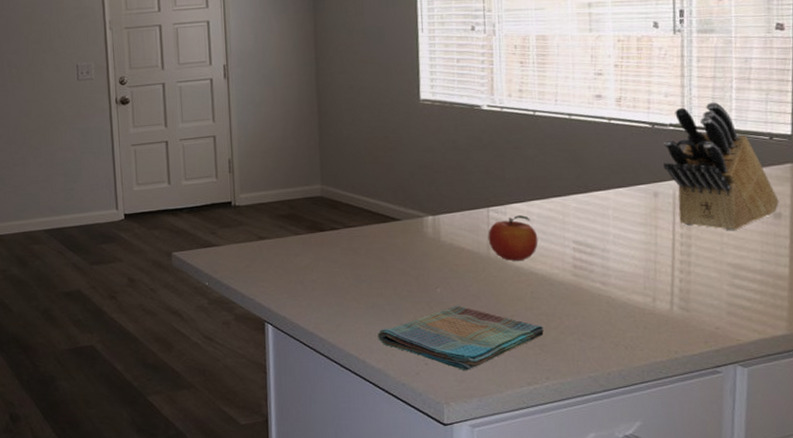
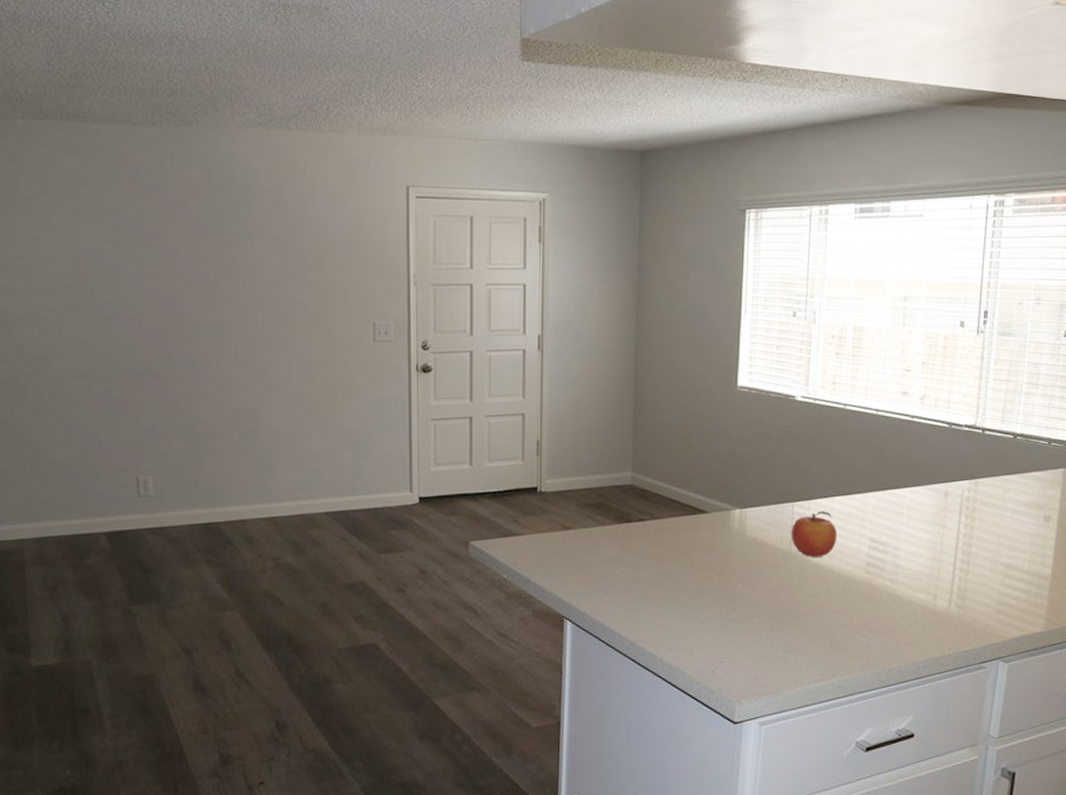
dish towel: present [378,305,544,371] -> none [677,602,835,669]
knife block: present [663,102,779,231] -> none [956,405,1050,532]

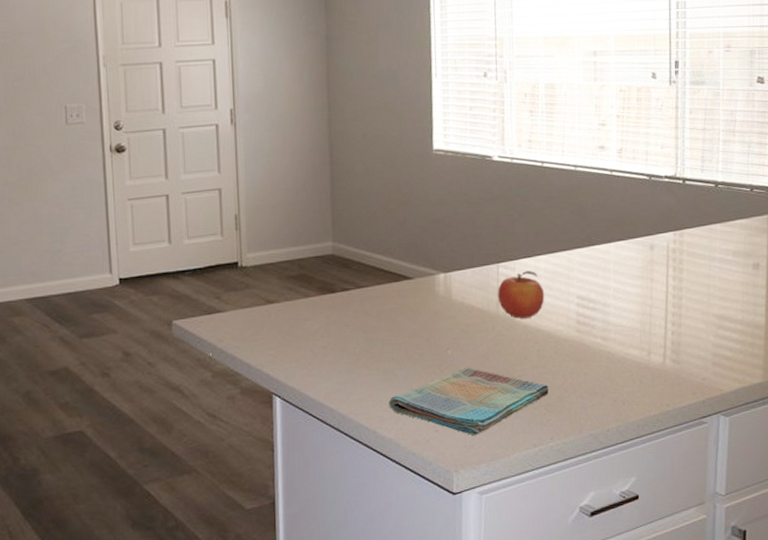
dish towel: none [677,602,835,669] -> present [389,367,549,436]

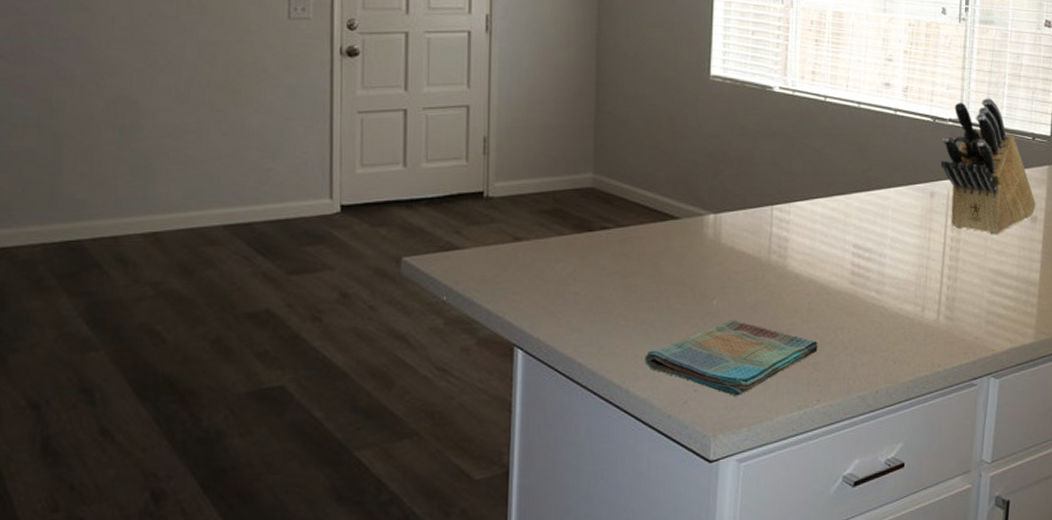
fruit: present [497,271,545,318] -> none [770,215,820,267]
knife block: none [659,154,758,283] -> present [941,98,1036,235]

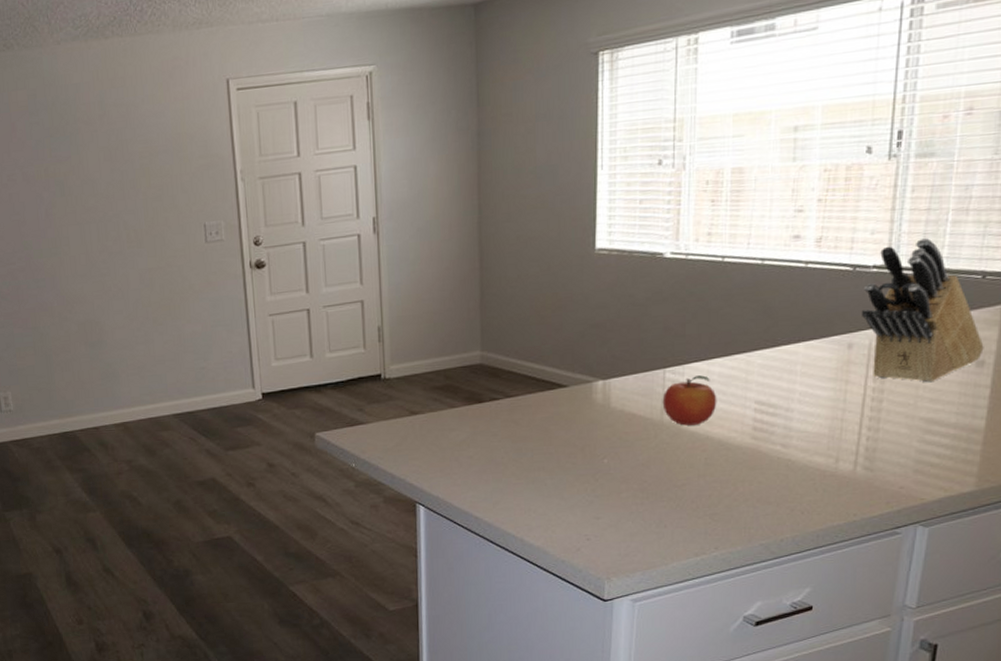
dish towel: present [645,319,818,397] -> none [537,476,716,545]
fruit: none [770,215,820,267] -> present [662,375,717,426]

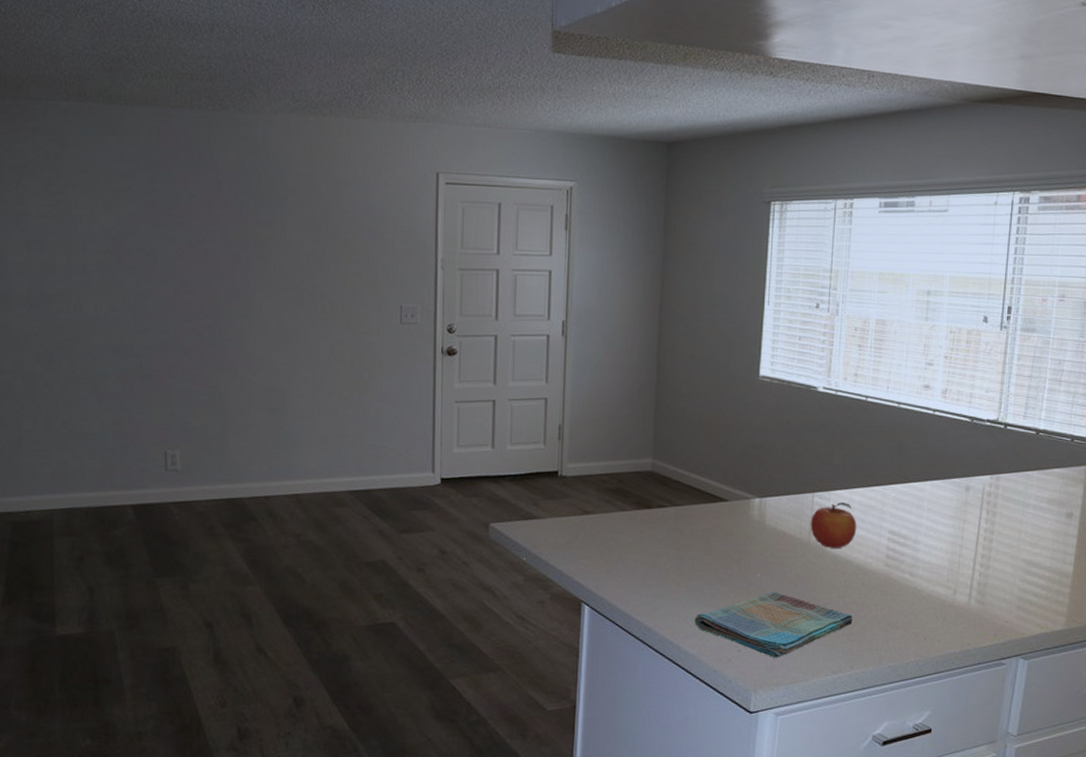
dish towel: none [537,476,716,545] -> present [694,591,853,659]
knife block: present [862,238,984,383] -> none [977,401,1072,528]

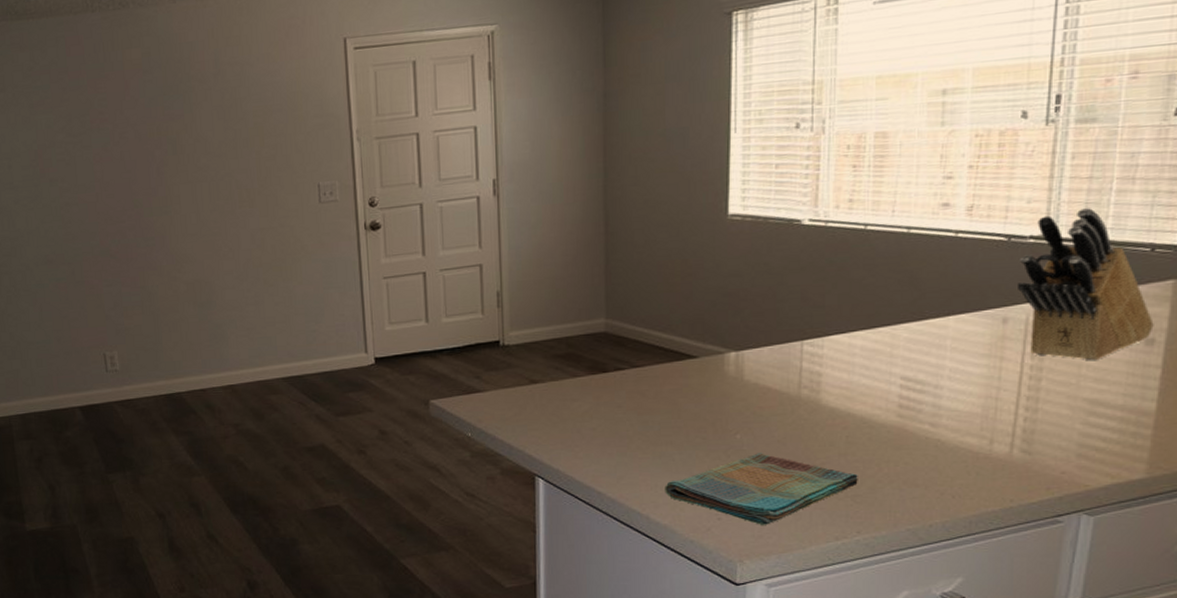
fruit: present [810,502,857,548] -> none [800,348,859,401]
knife block: none [977,401,1072,528] -> present [1018,208,1154,361]

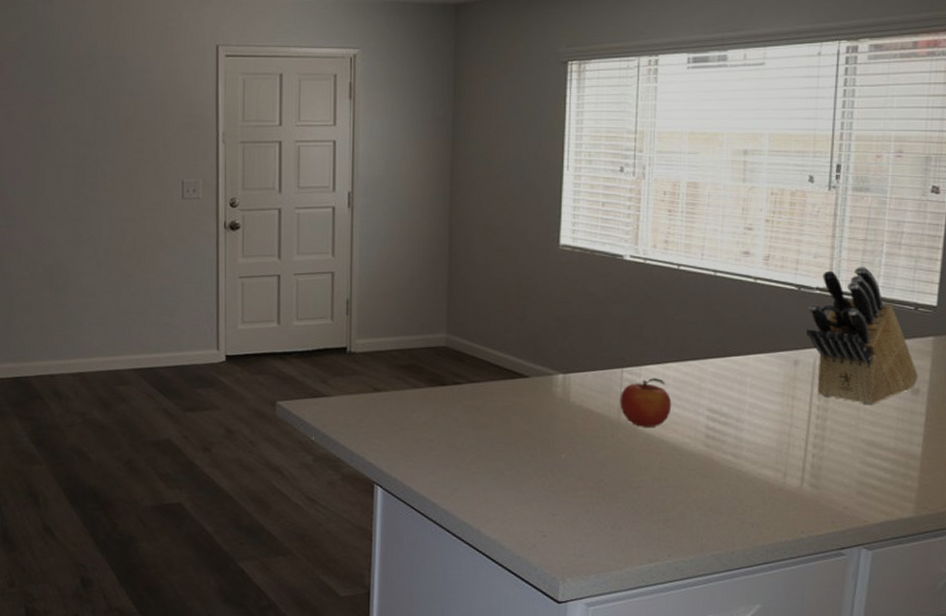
dish towel: present [665,453,858,526] -> none [495,473,670,545]
fruit: none [800,348,859,401] -> present [619,378,672,427]

